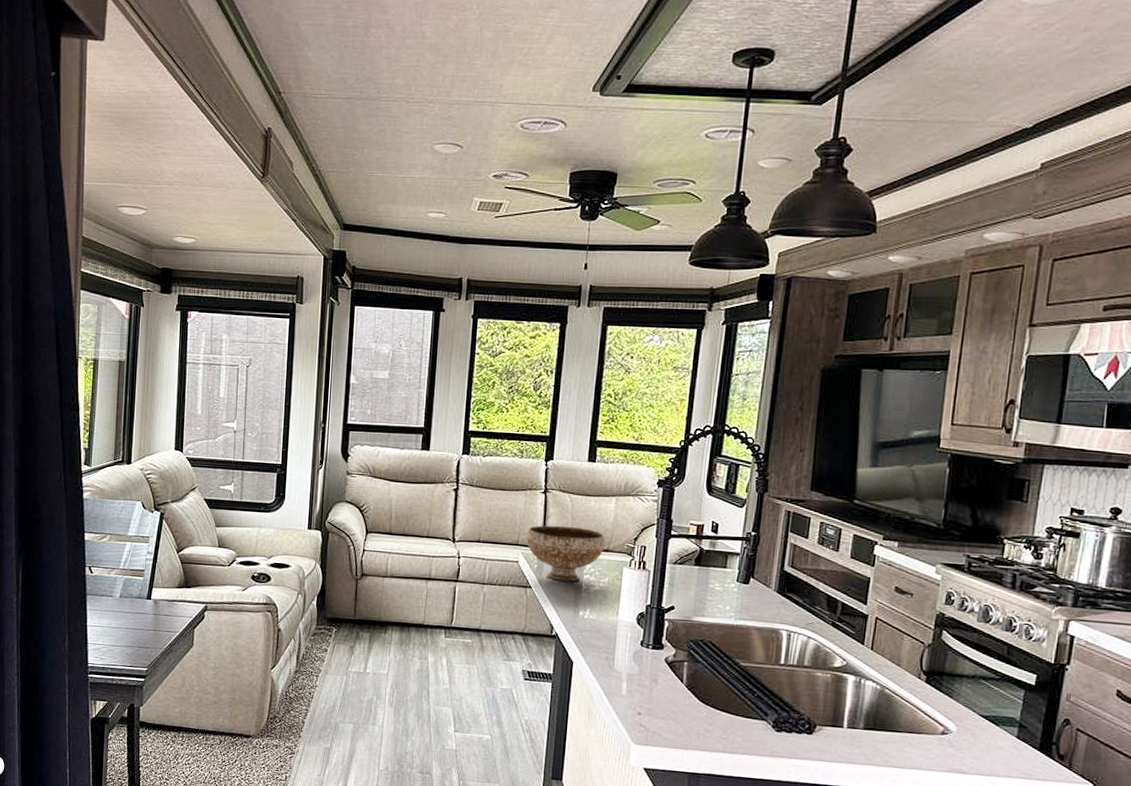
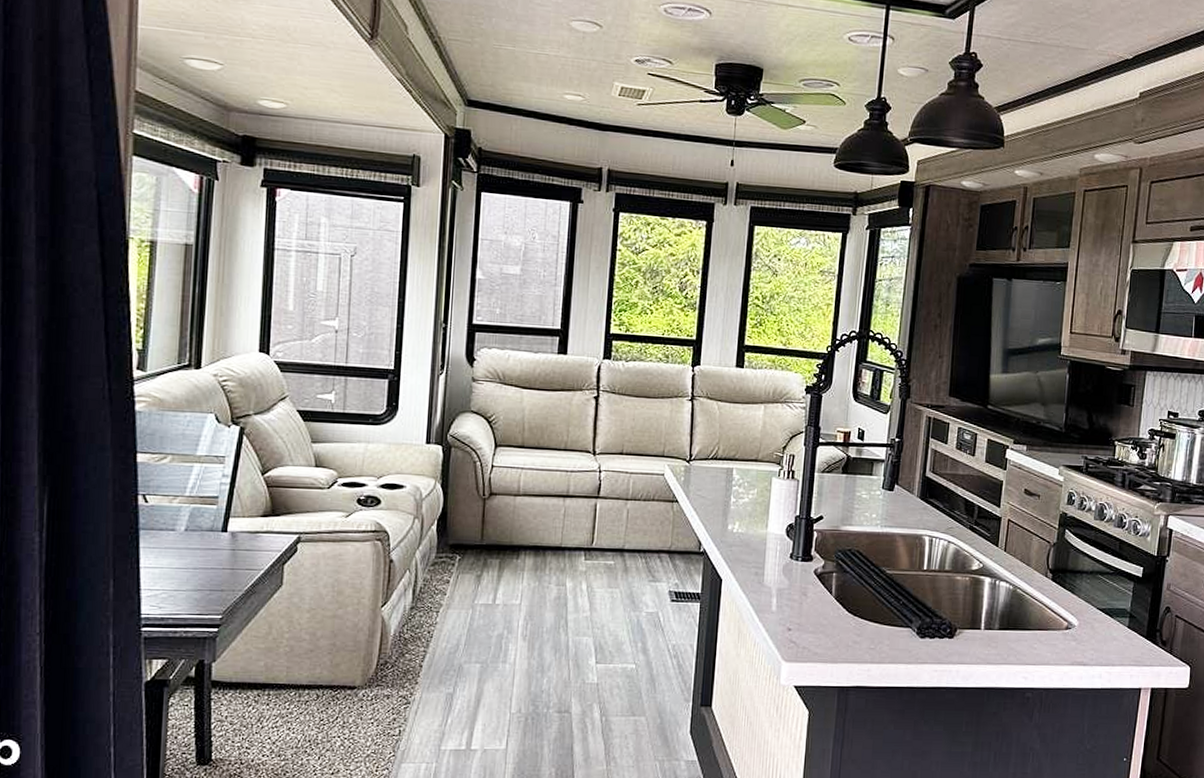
bowl: present [526,525,606,582] -> none [673,435,754,494]

